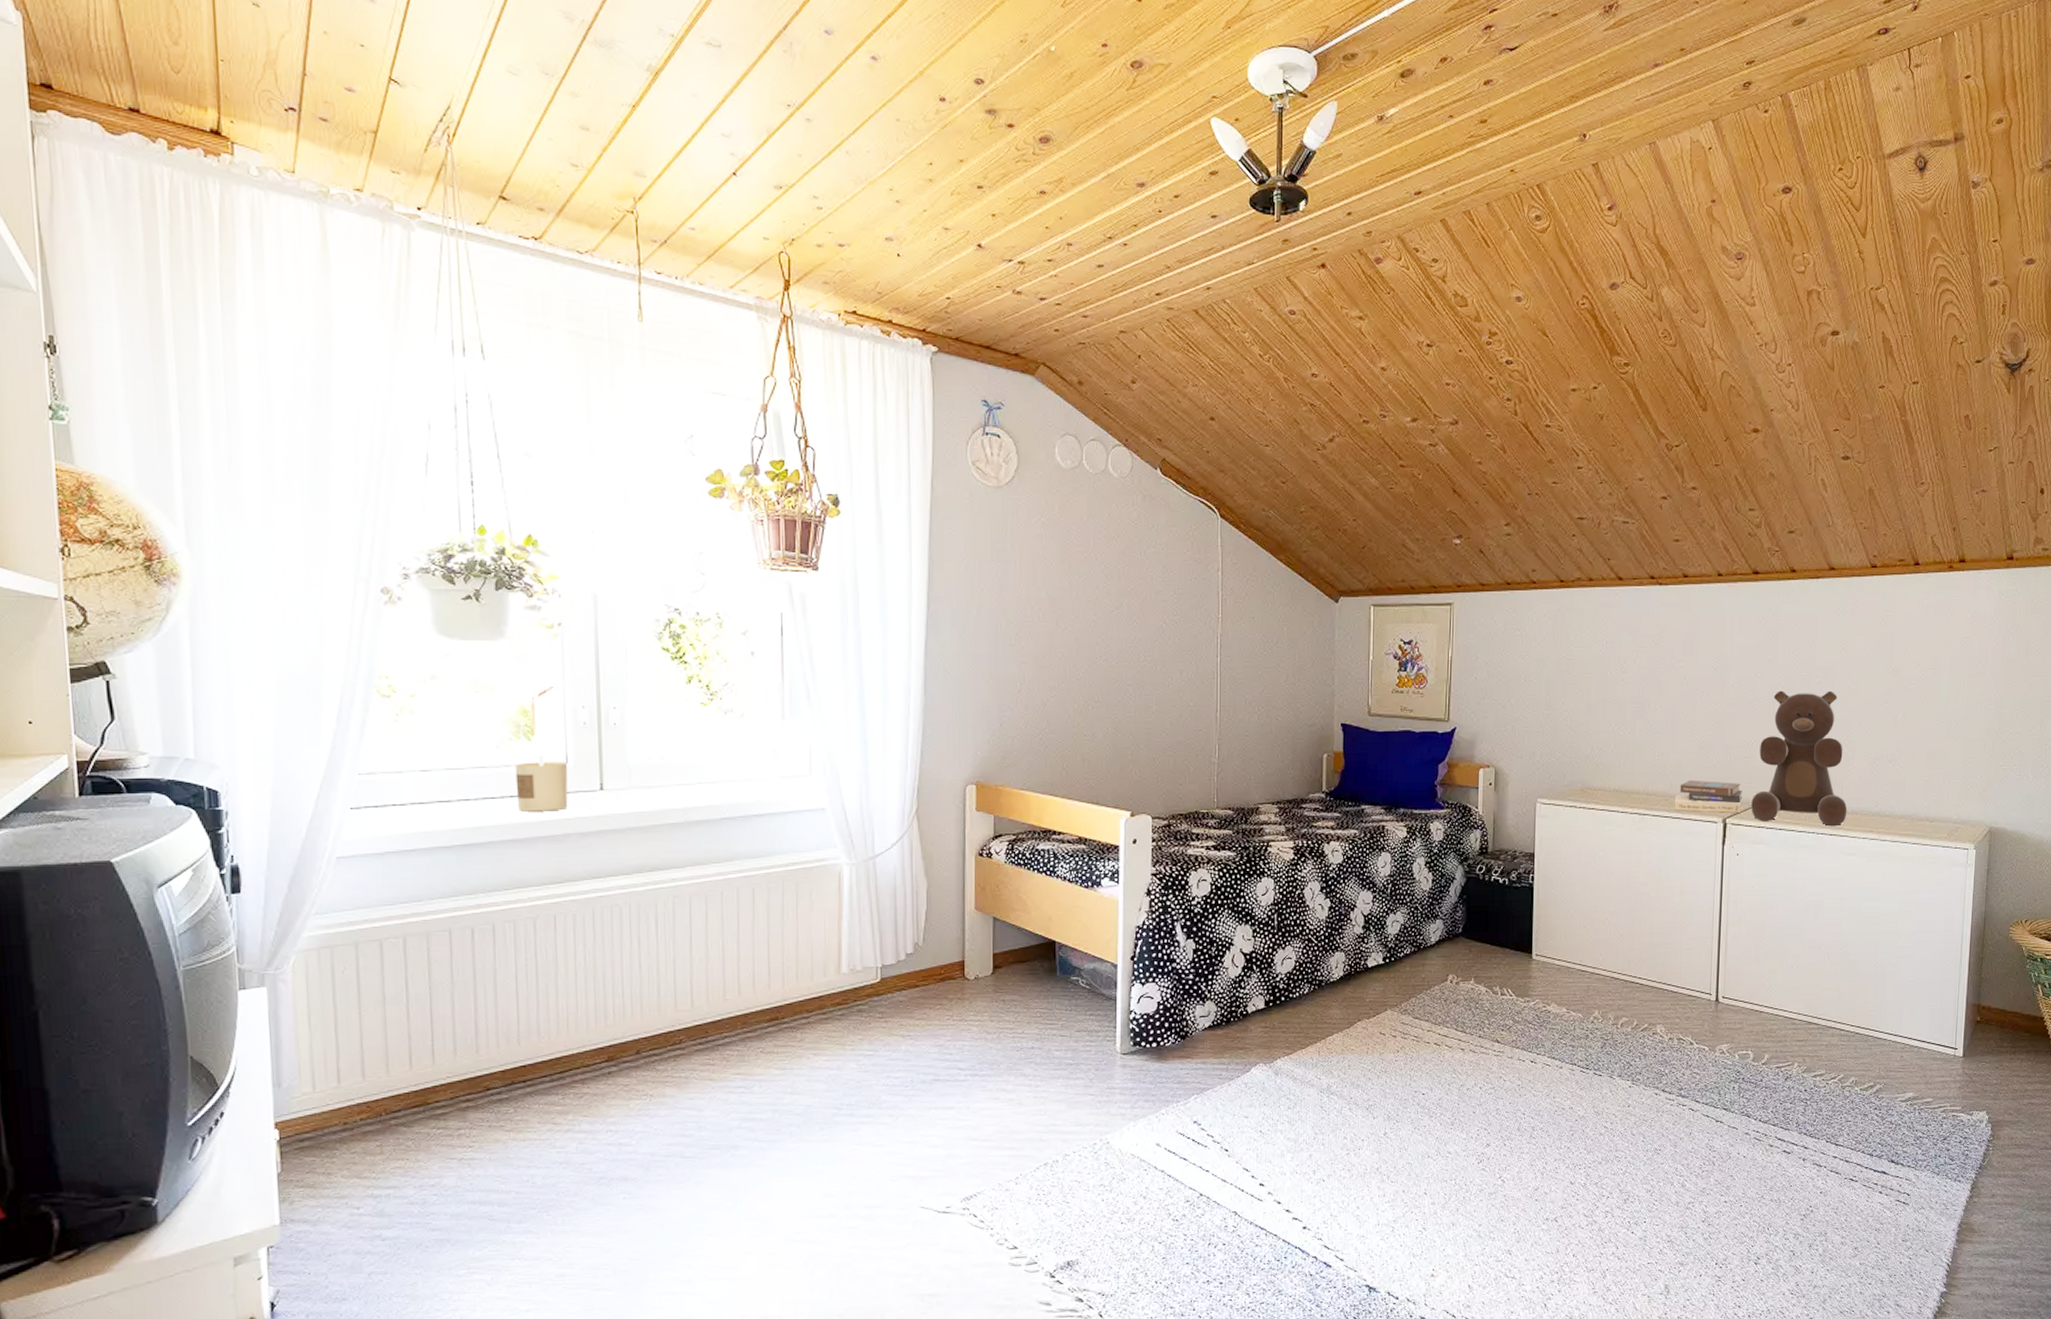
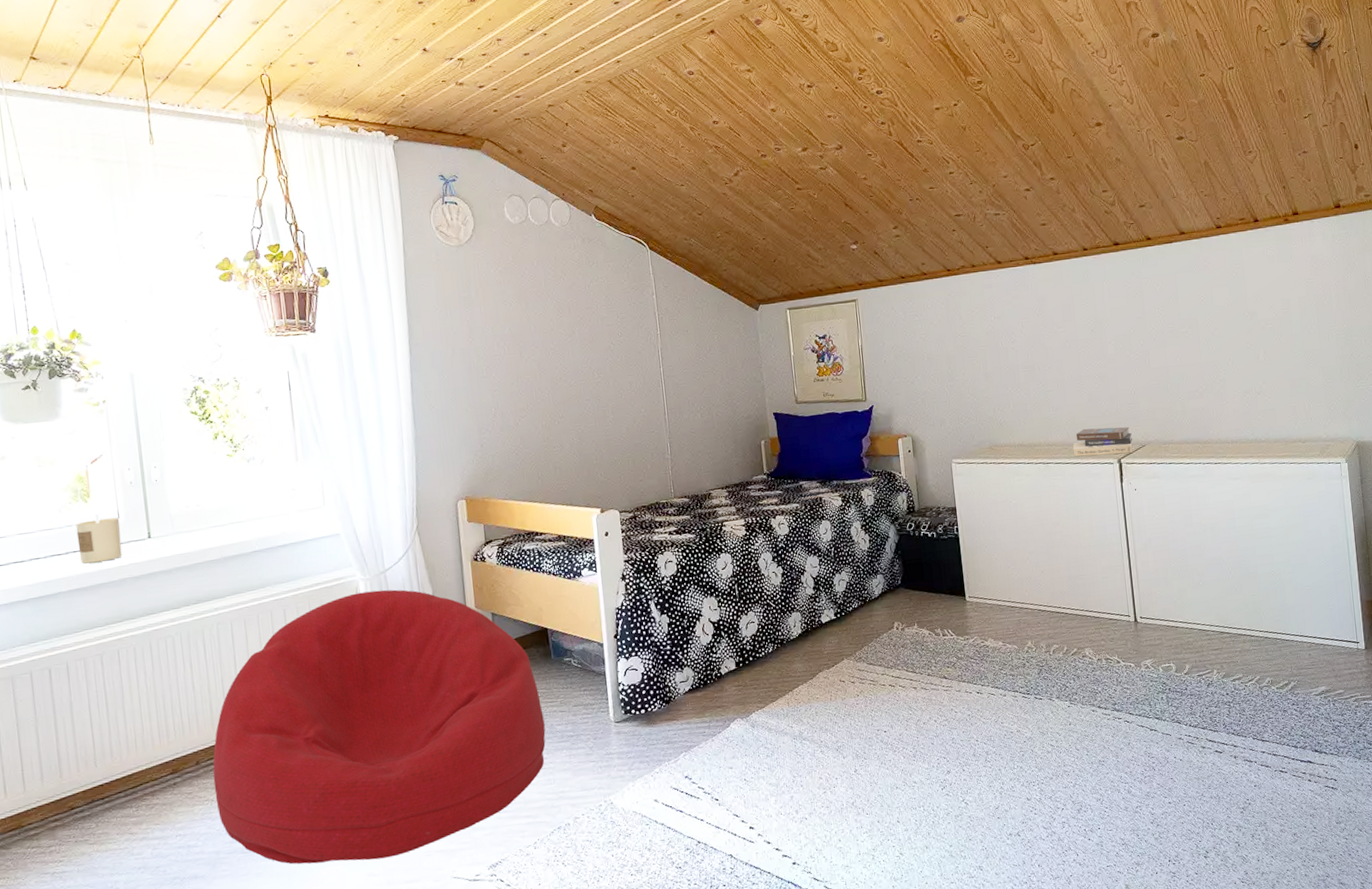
beanbag: none [654,878,1041,1179] -> present [212,589,546,864]
teddy bear: present [1751,690,1848,827] -> none [1141,338,1228,459]

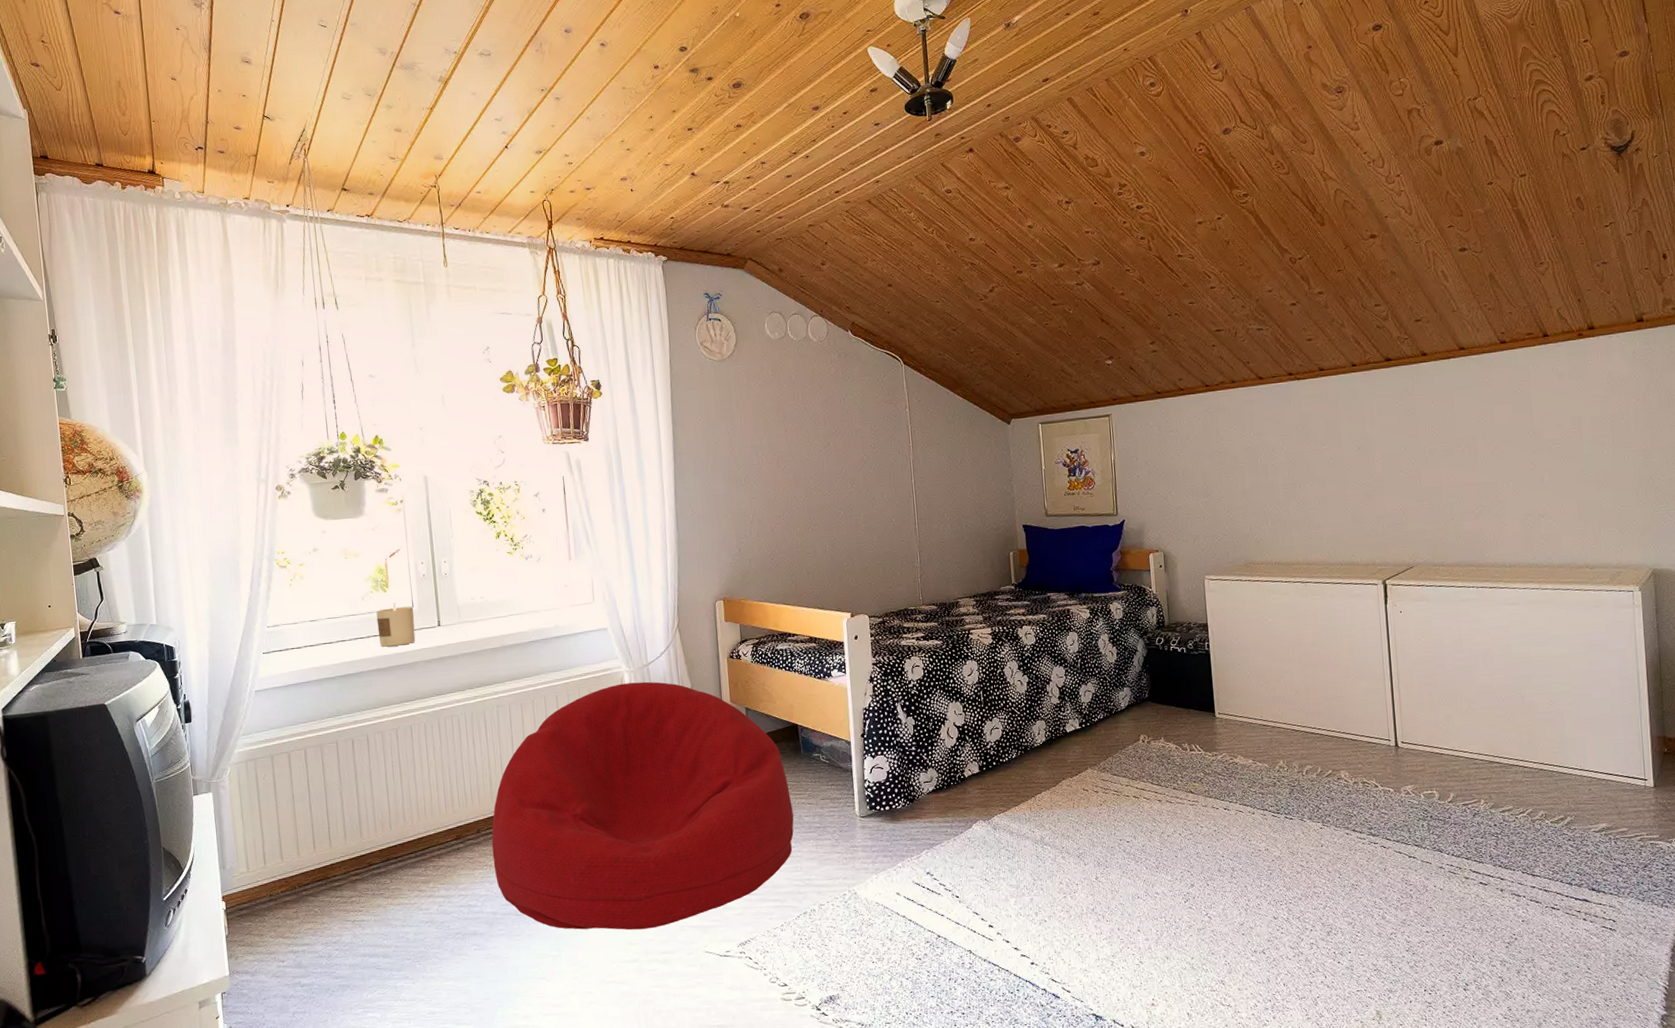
books: present [1073,427,1133,457] -> none [1334,547,1400,577]

